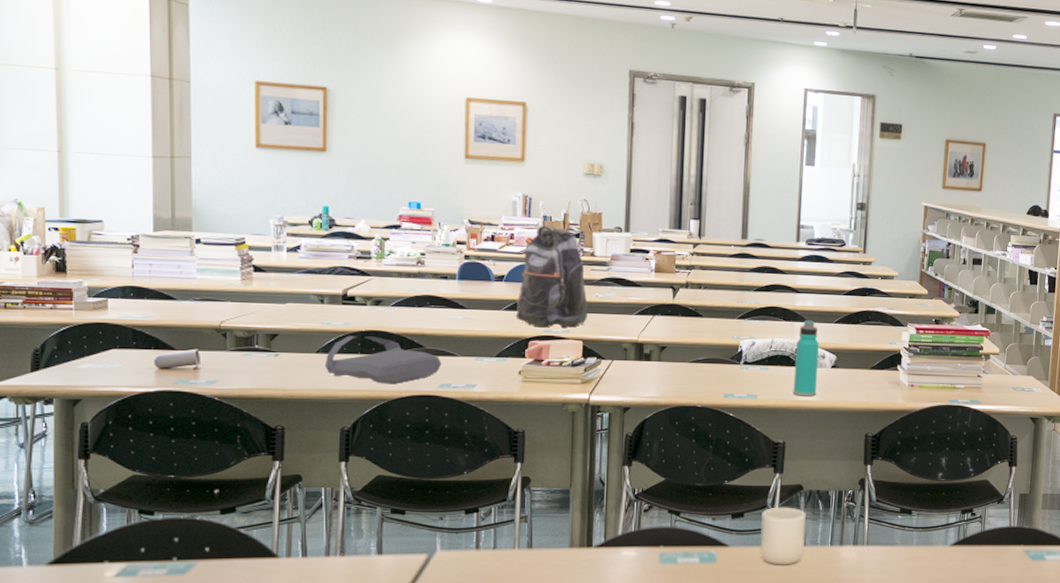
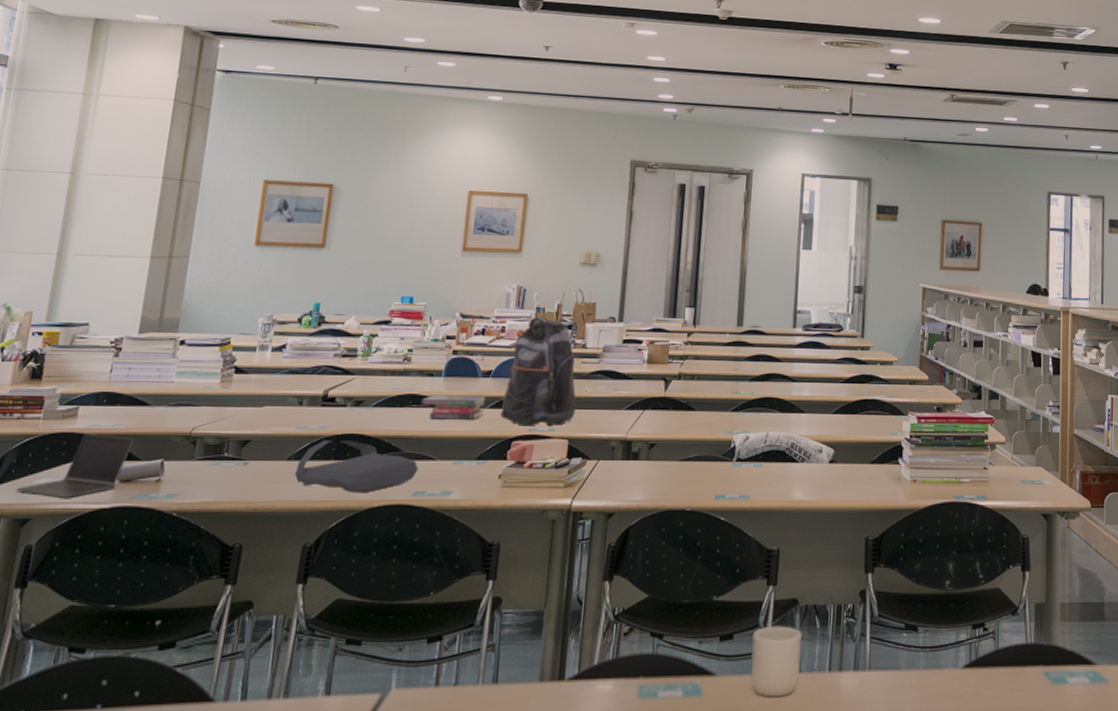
laptop computer: none [62,324,167,382] -> present [16,434,135,498]
books: none [438,296,500,321] -> present [420,394,485,420]
water bottle: present [793,320,819,398] -> none [788,411,816,497]

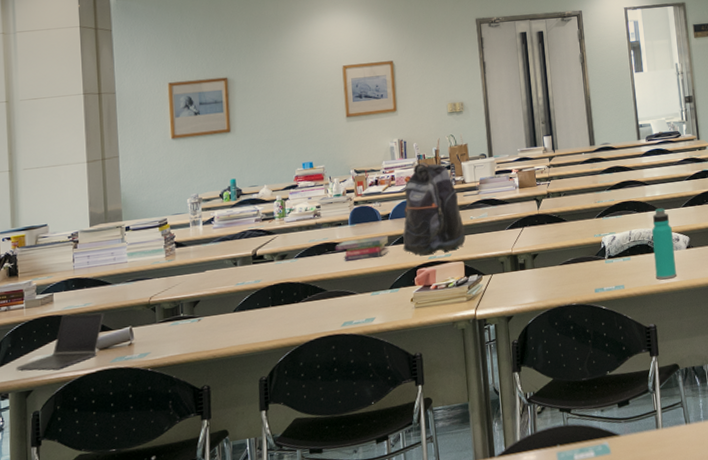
bag: present [294,440,419,493] -> none [241,288,343,332]
mug: present [750,626,802,697] -> none [645,387,690,447]
water bottle: none [788,411,816,497] -> present [651,208,677,280]

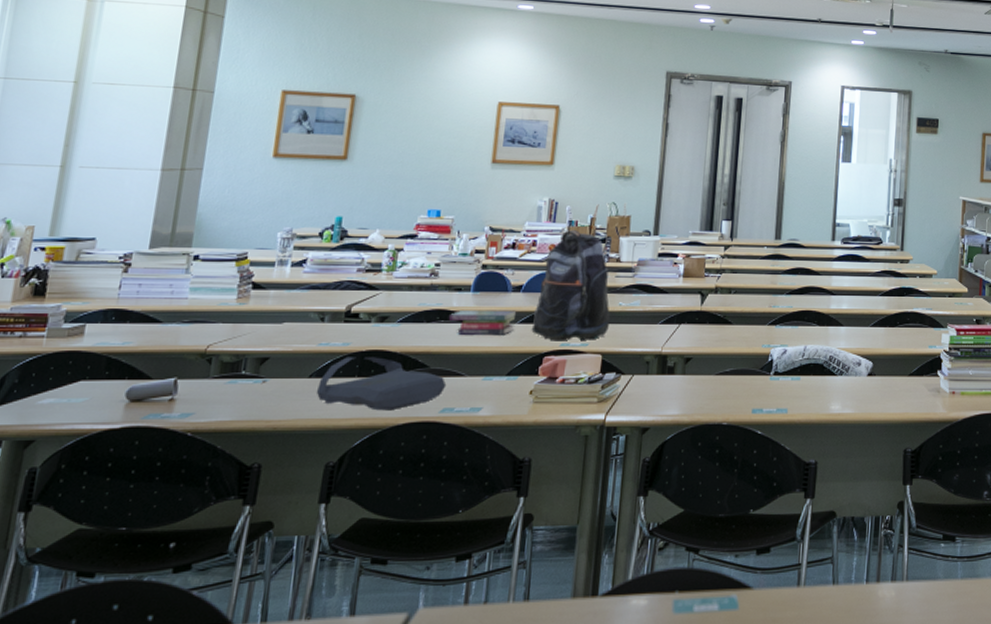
laptop computer: present [16,312,104,371] -> none [18,352,146,418]
bag: none [241,288,343,332] -> present [316,357,447,411]
water bottle: present [651,208,677,280] -> none [826,324,854,410]

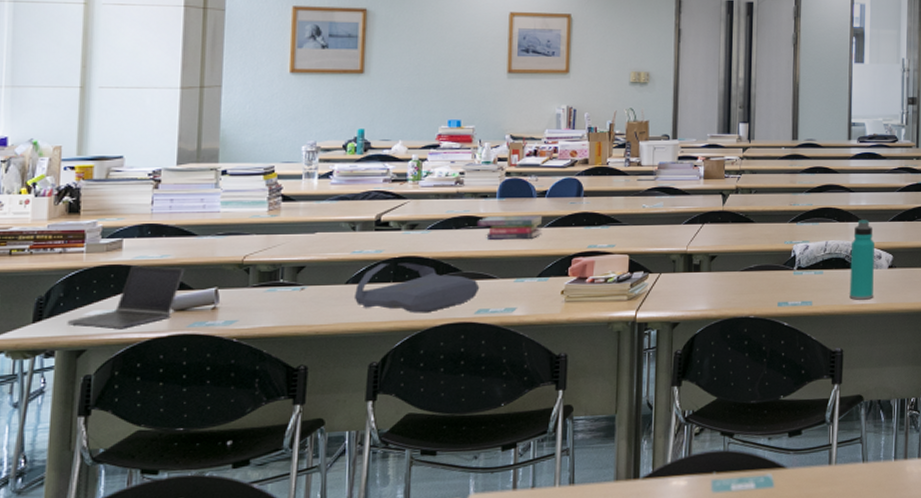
laptop computer: none [18,352,146,418] -> present [67,265,185,329]
backpack: present [531,230,610,341] -> none [558,136,634,243]
water bottle: none [826,324,854,410] -> present [849,220,874,301]

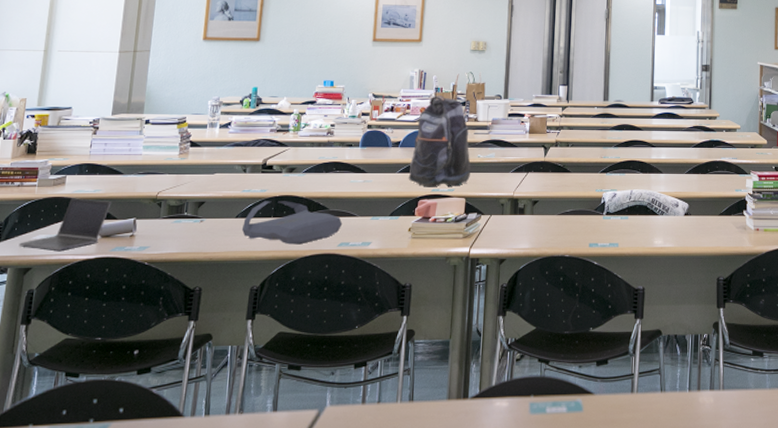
books: present [476,215,542,240] -> none [342,162,395,183]
backpack: none [558,136,634,243] -> present [408,96,471,187]
water bottle: present [849,220,874,301] -> none [650,172,673,244]

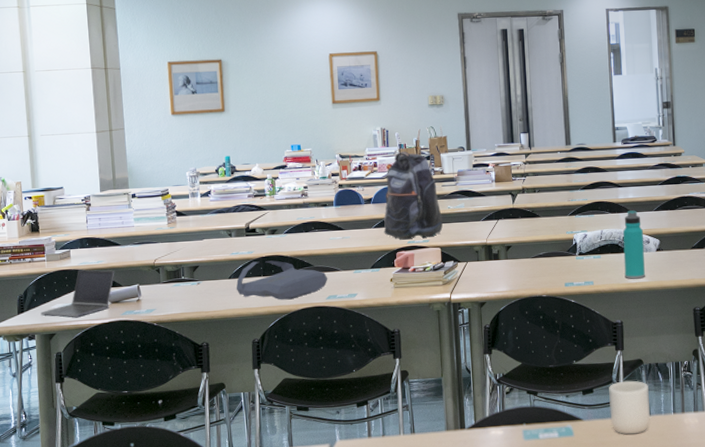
mug: none [623,352,665,412] -> present [609,380,651,435]
water bottle: none [650,172,673,244] -> present [622,210,645,280]

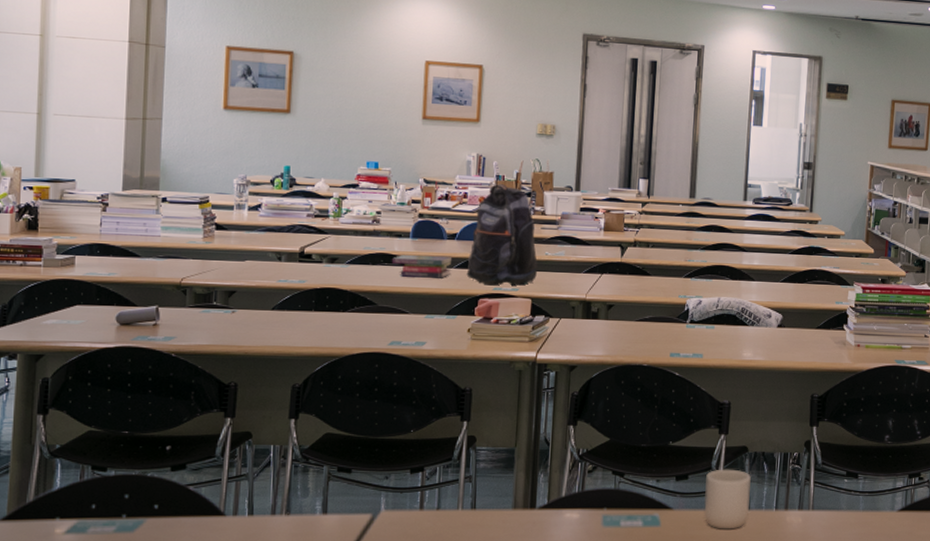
laptop computer: present [40,269,115,317] -> none [27,281,130,338]
bag: present [236,260,328,300] -> none [279,293,393,342]
books: none [320,218,371,240] -> present [391,254,451,278]
water bottle: present [622,210,645,280] -> none [739,279,765,357]

